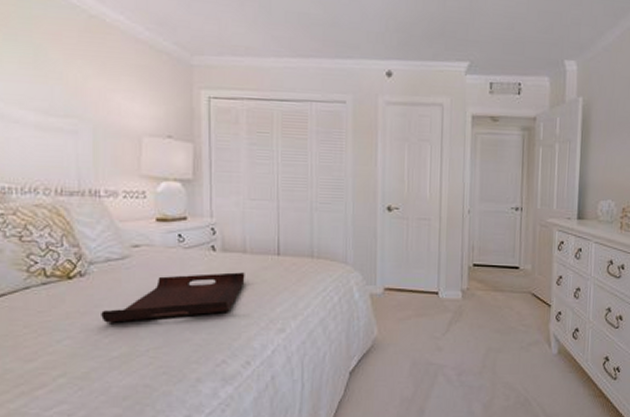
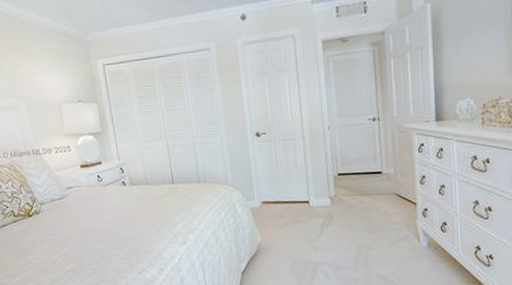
serving tray: present [101,272,245,323] -> none [54,200,151,246]

